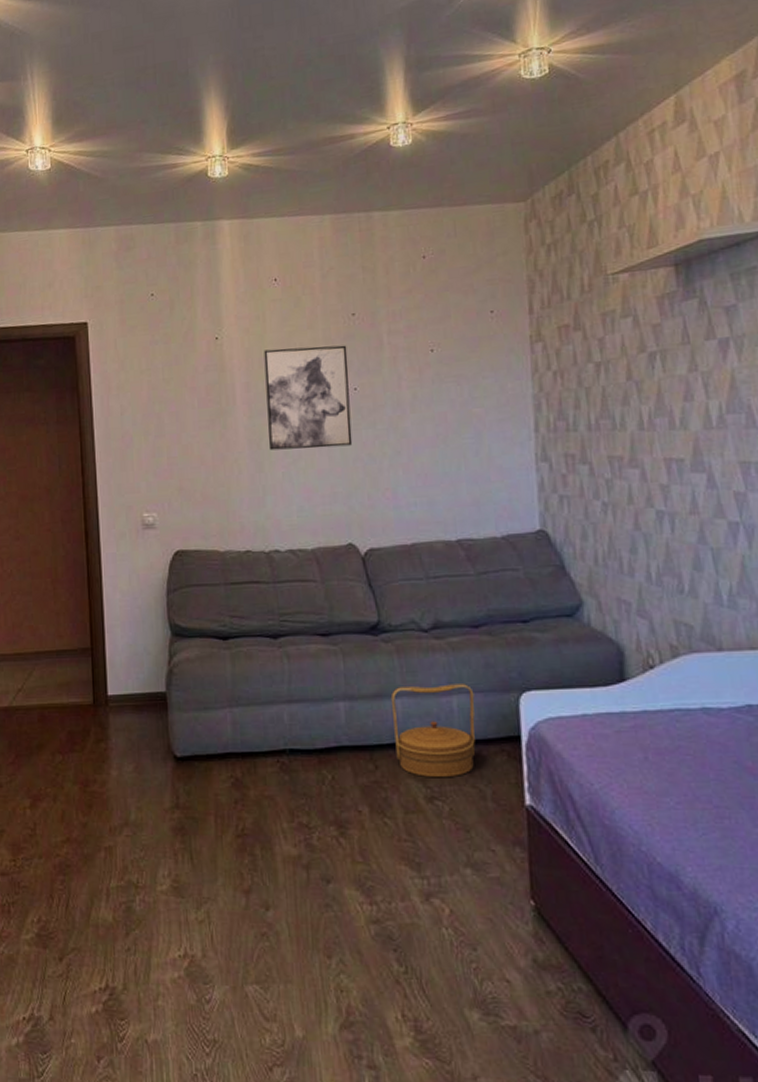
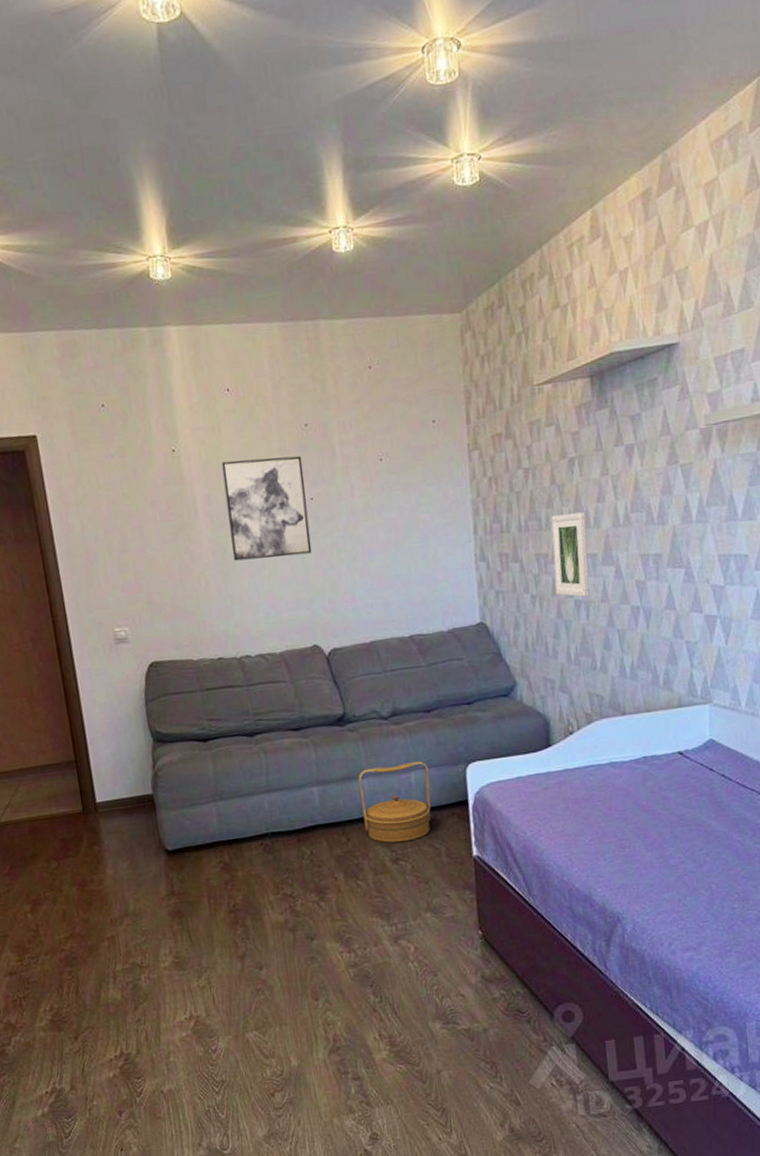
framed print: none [627,412,675,508] -> present [551,512,590,597]

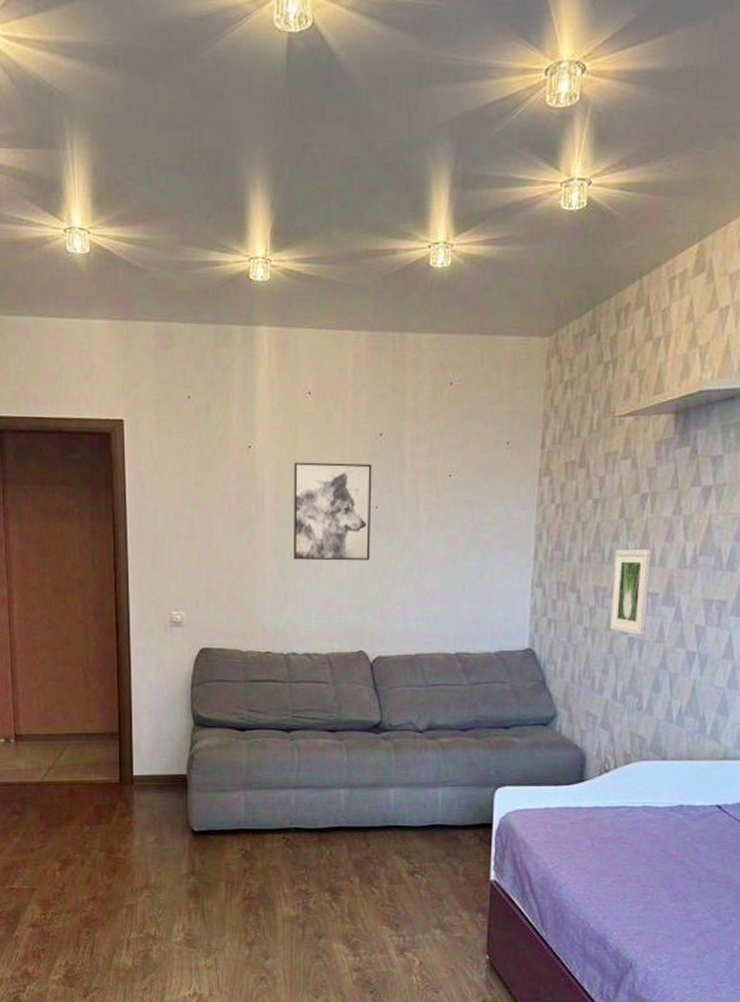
basket: present [357,761,431,843] -> none [385,778,457,856]

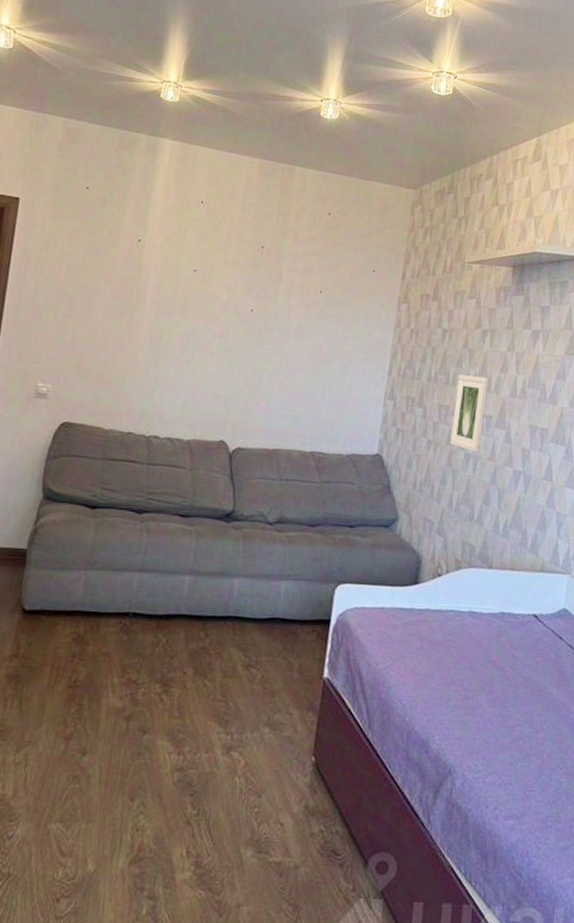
wall art: present [293,462,372,561] -> none [167,260,252,357]

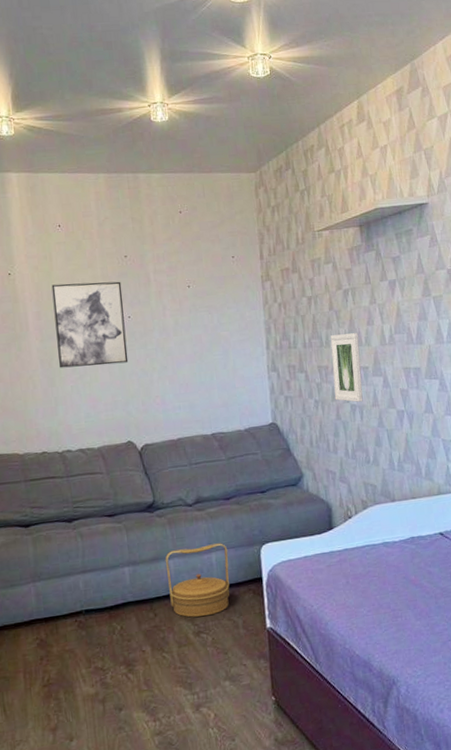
wall art: none [167,260,252,357] -> present [51,281,129,368]
basket: none [225,568,300,650] -> present [165,543,230,618]

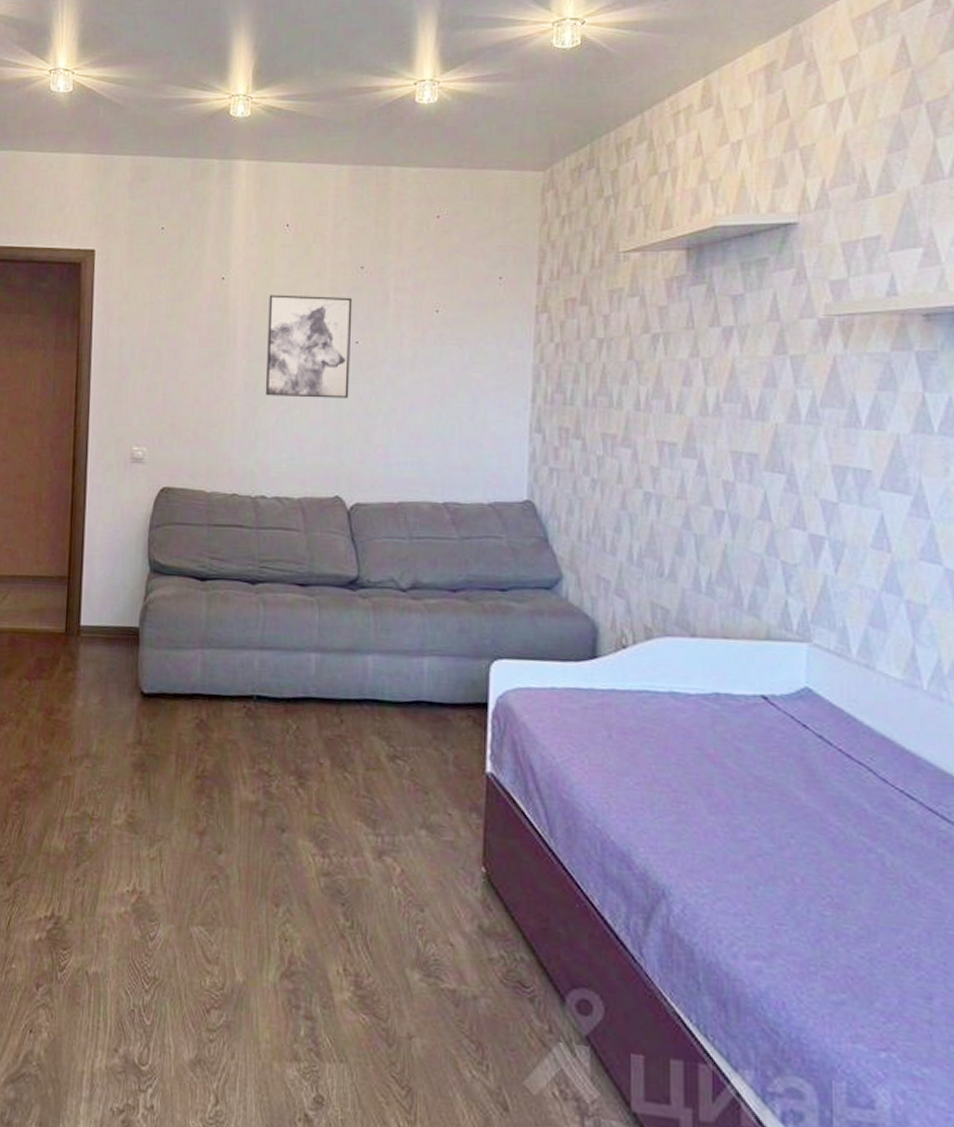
basket: present [165,543,230,618] -> none [362,644,446,739]
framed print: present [330,333,363,402] -> none [621,394,668,490]

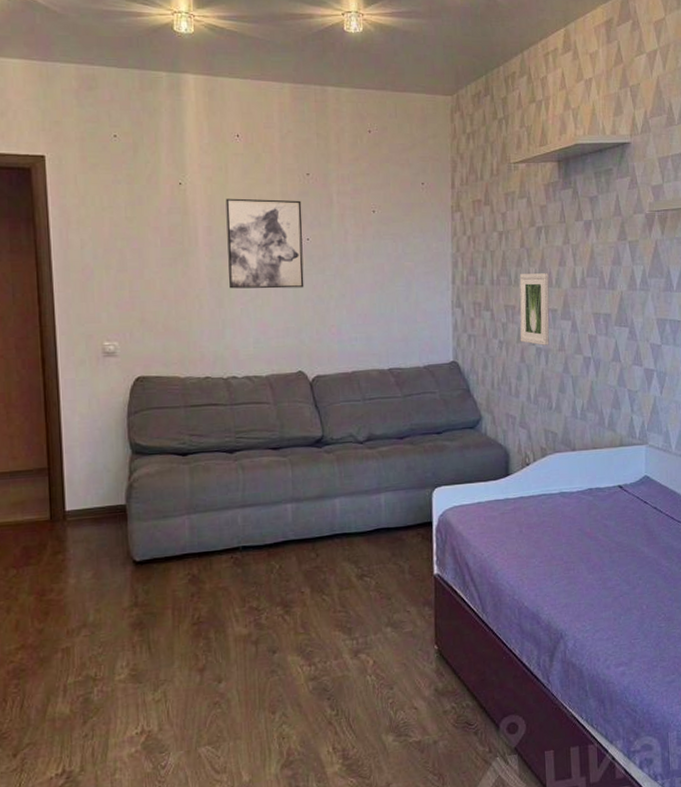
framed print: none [621,394,668,490] -> present [519,273,550,346]

